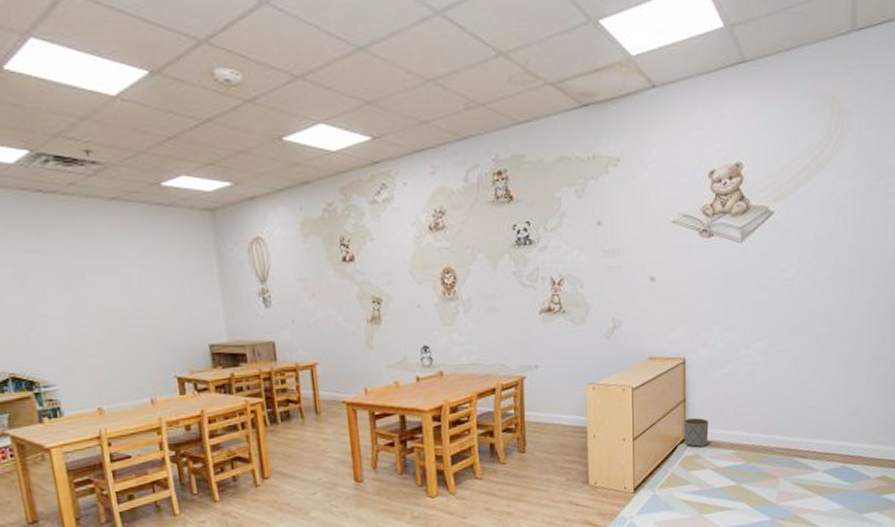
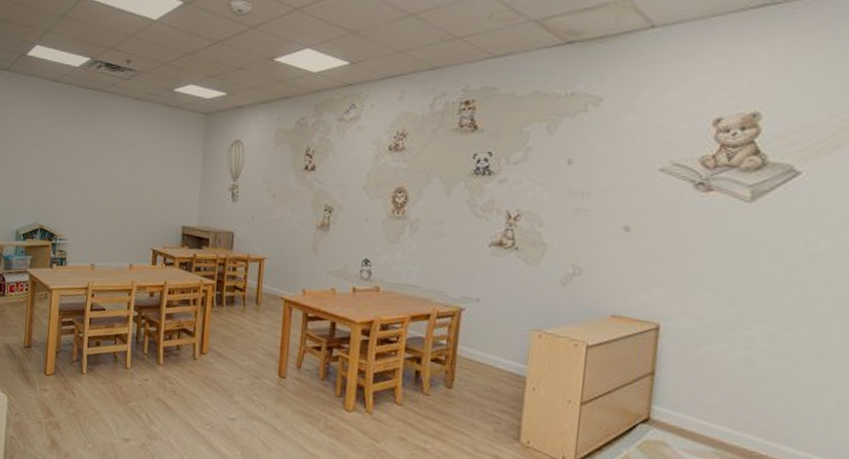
planter: present [683,418,709,448] -> none [647,395,684,435]

